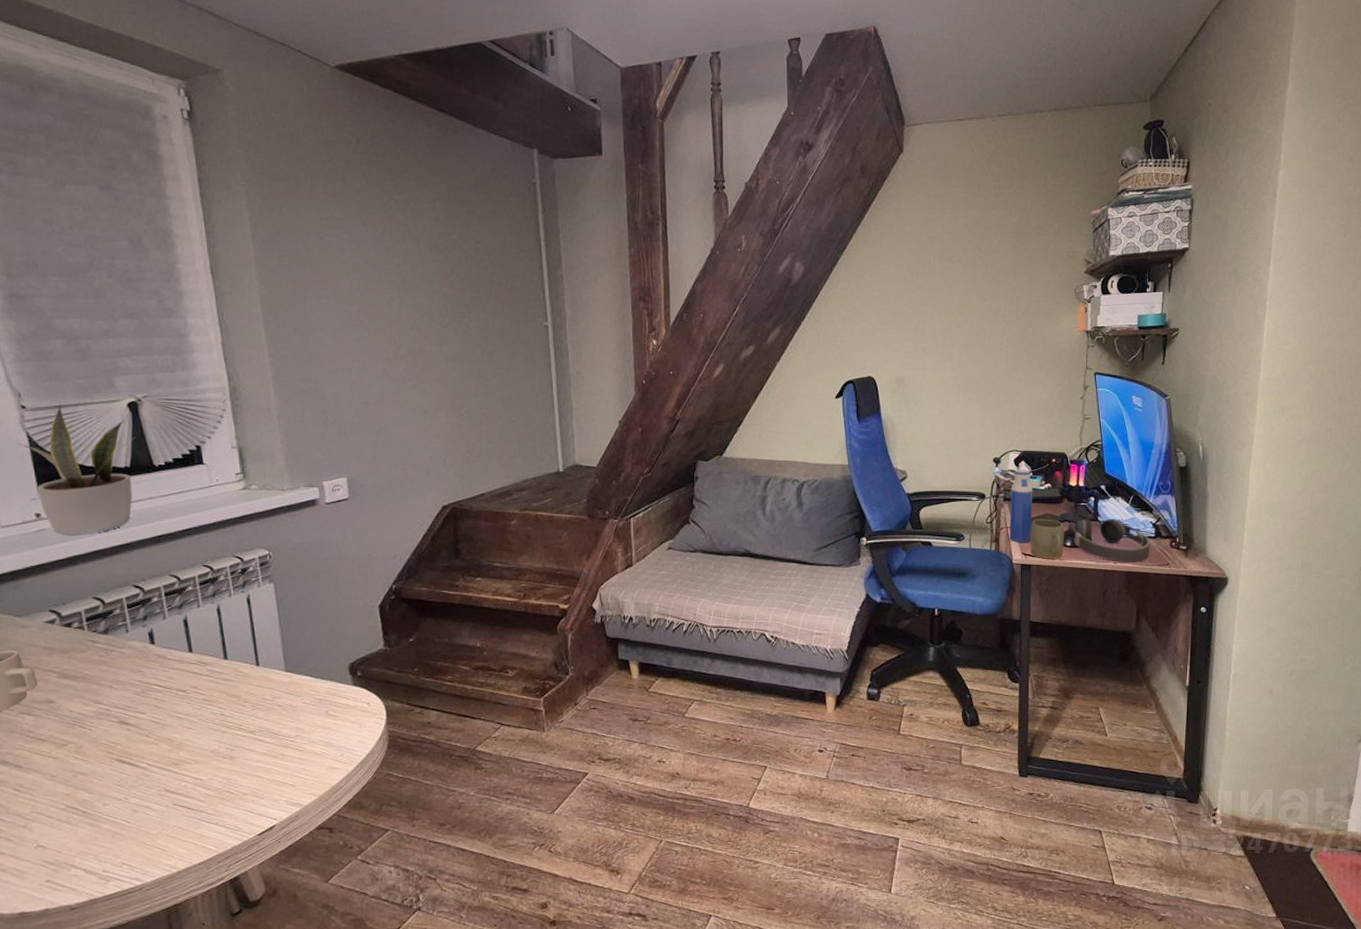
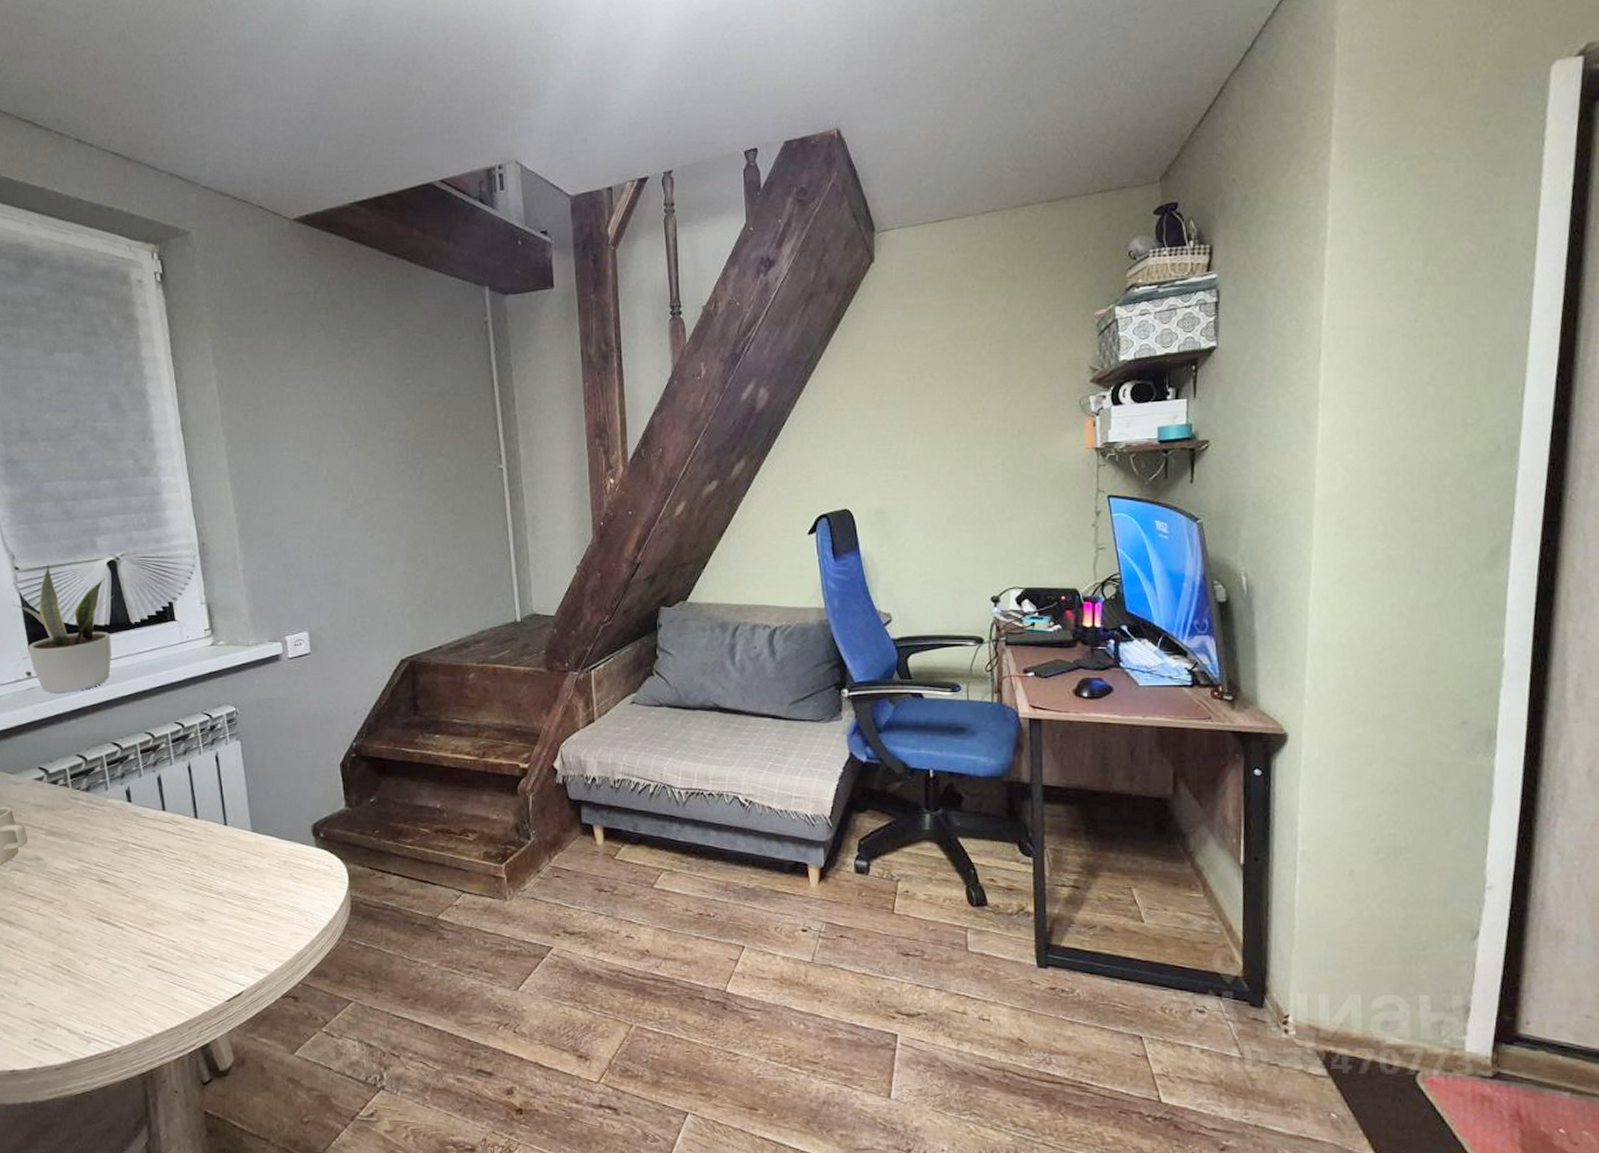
water bottle: present [1009,469,1033,543] -> none [1013,609,1041,694]
mug: present [1029,518,1065,559] -> none [1037,665,1081,712]
headphones: present [1067,518,1151,562] -> none [1083,664,1187,716]

